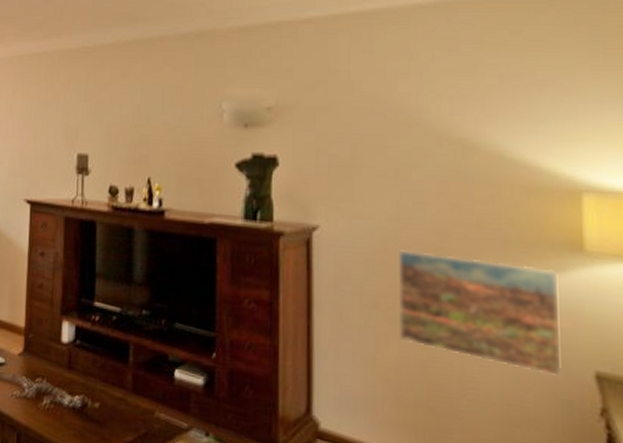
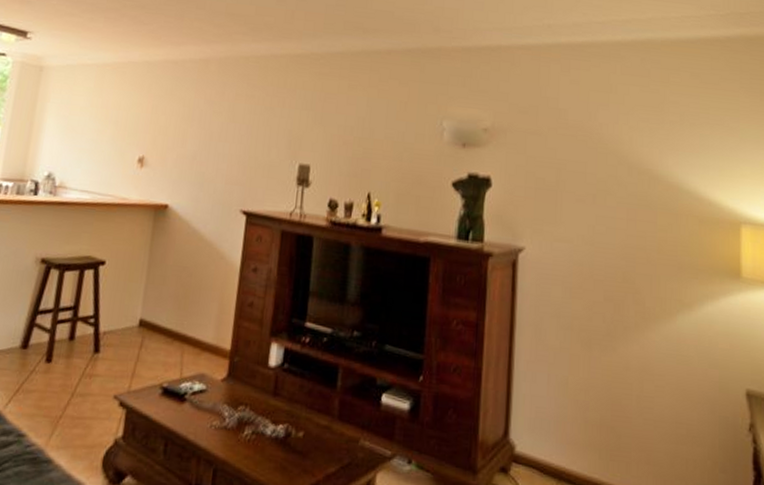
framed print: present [398,250,563,377] -> none [589,273,721,395]

